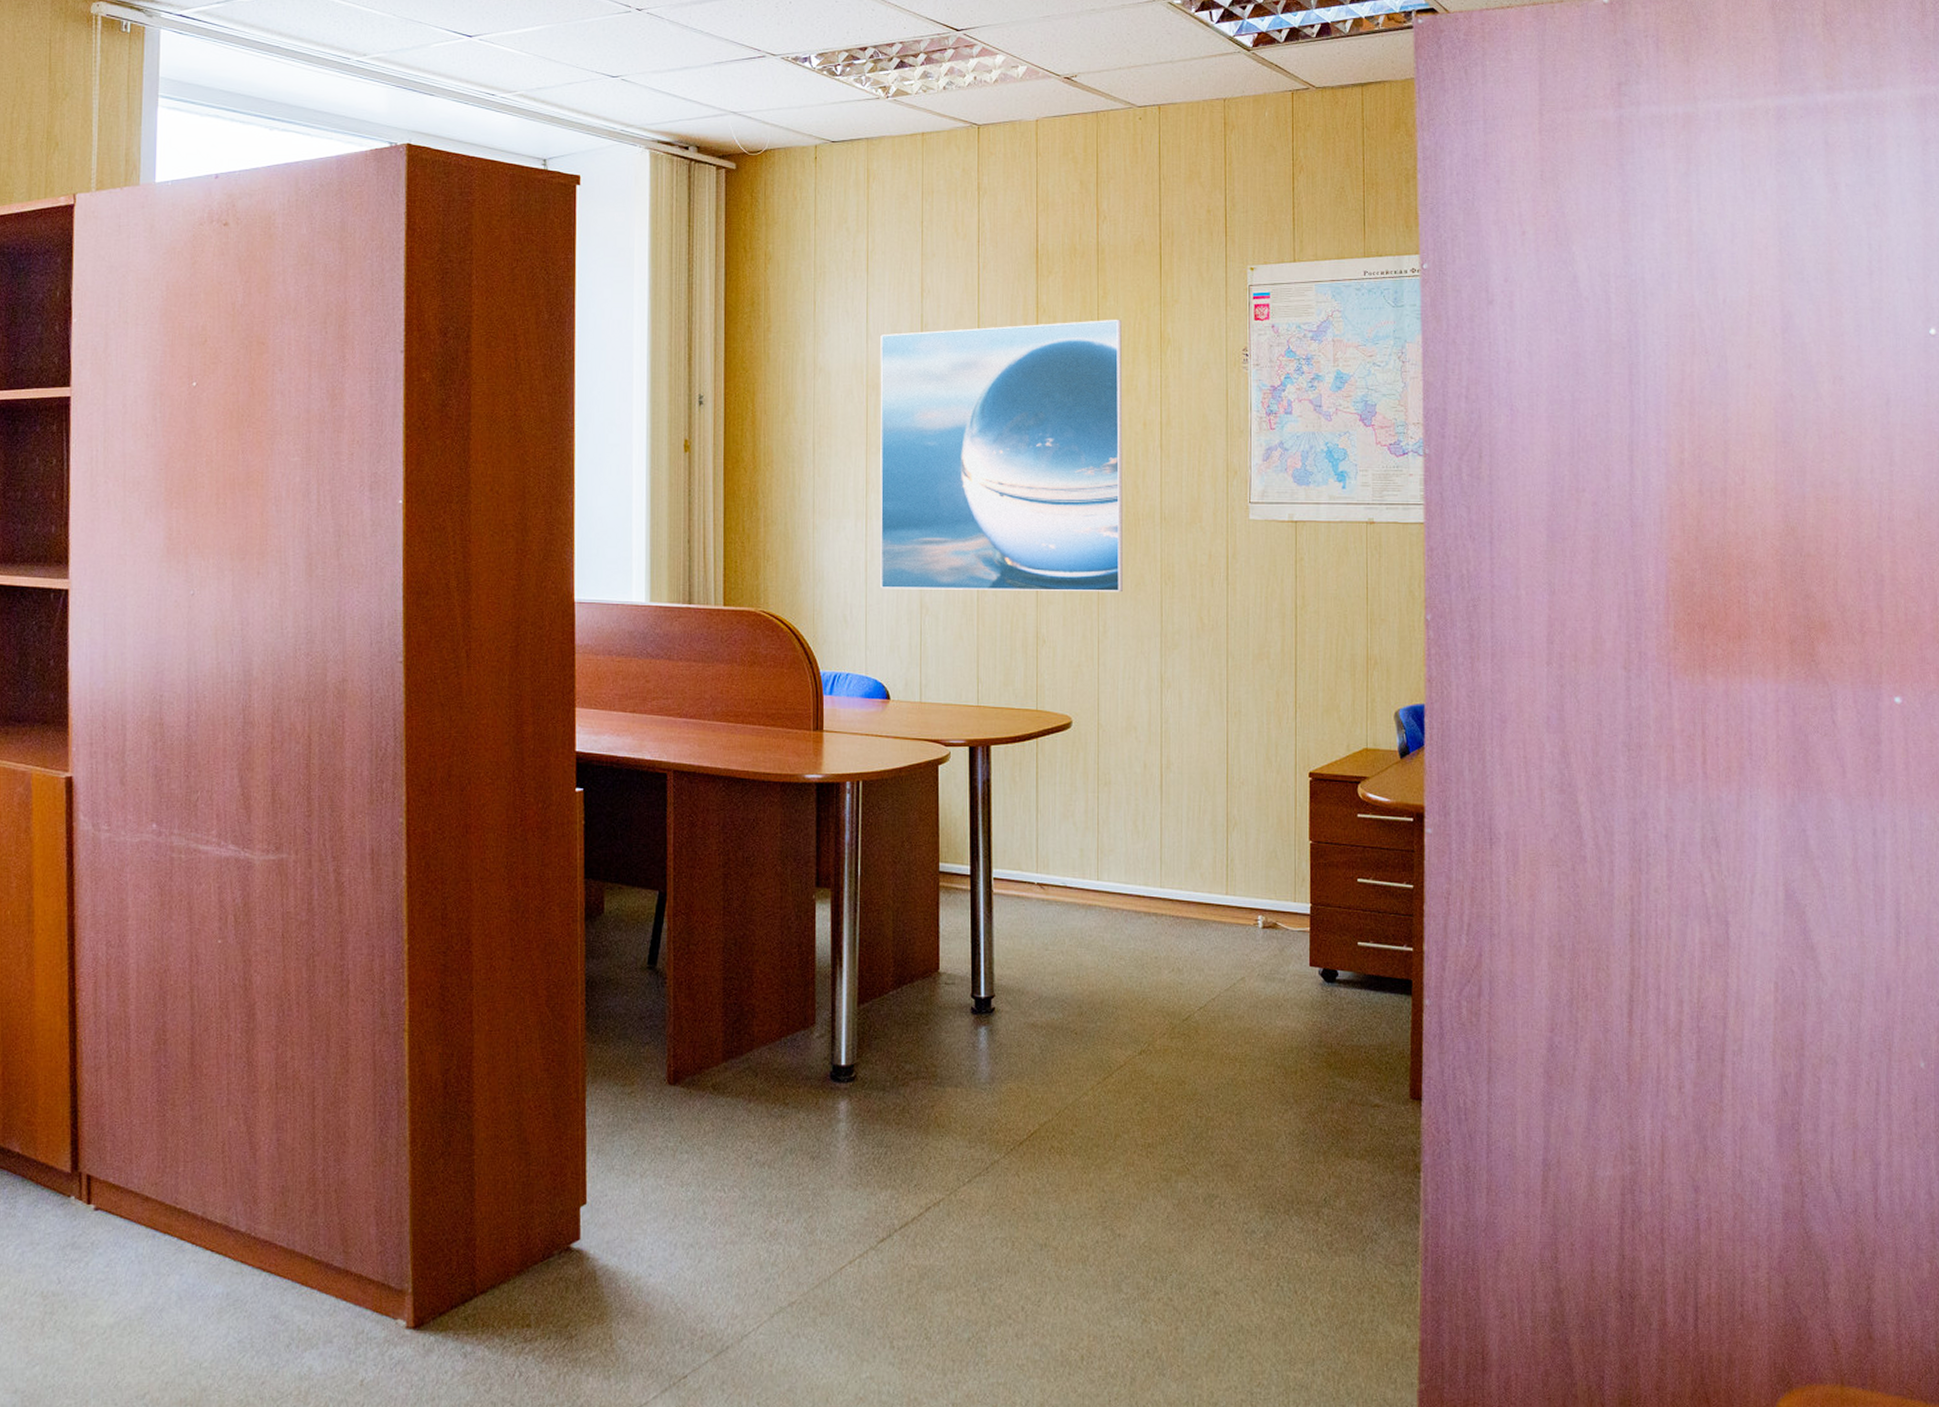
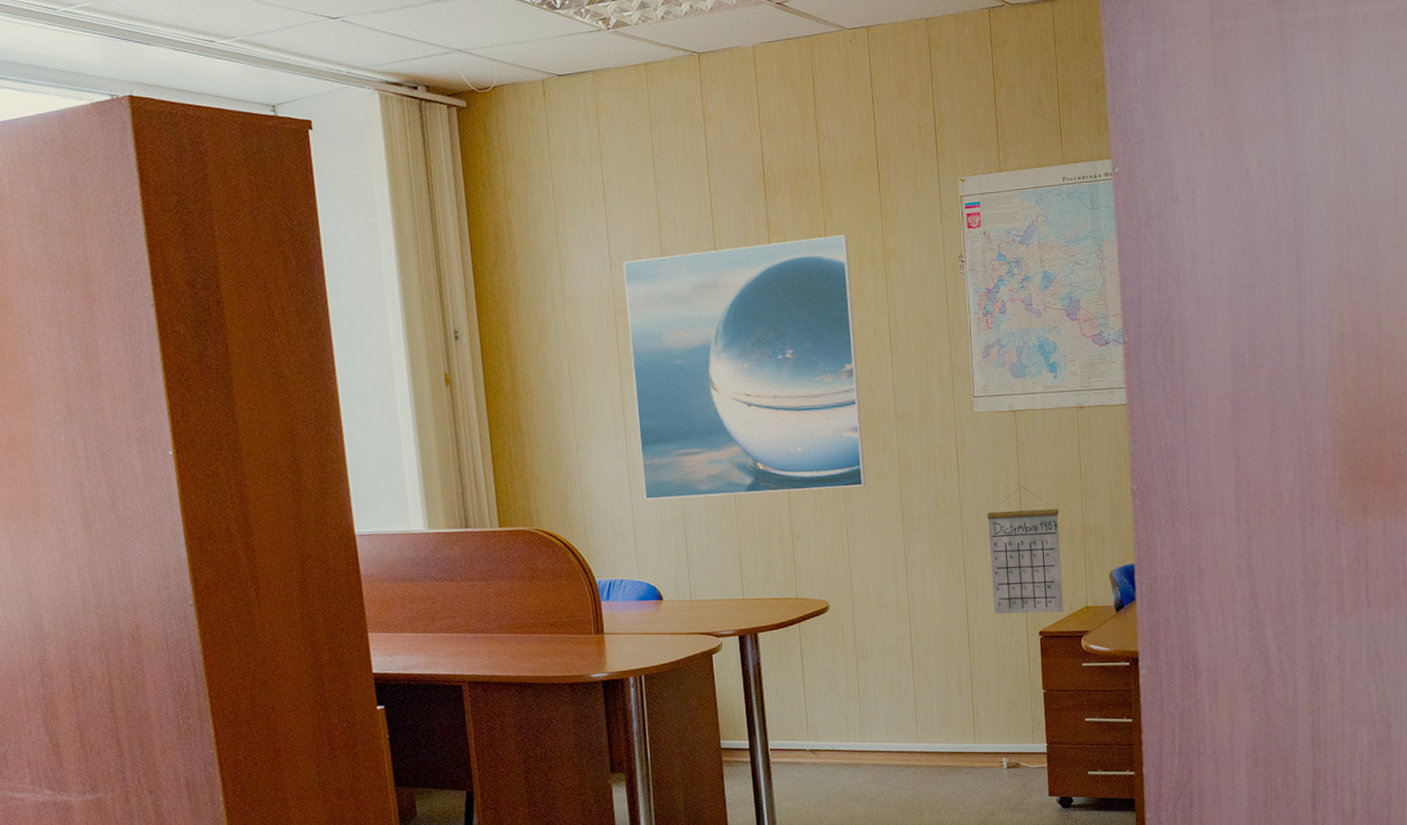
calendar: none [1256,606,1340,753] -> present [986,486,1064,614]

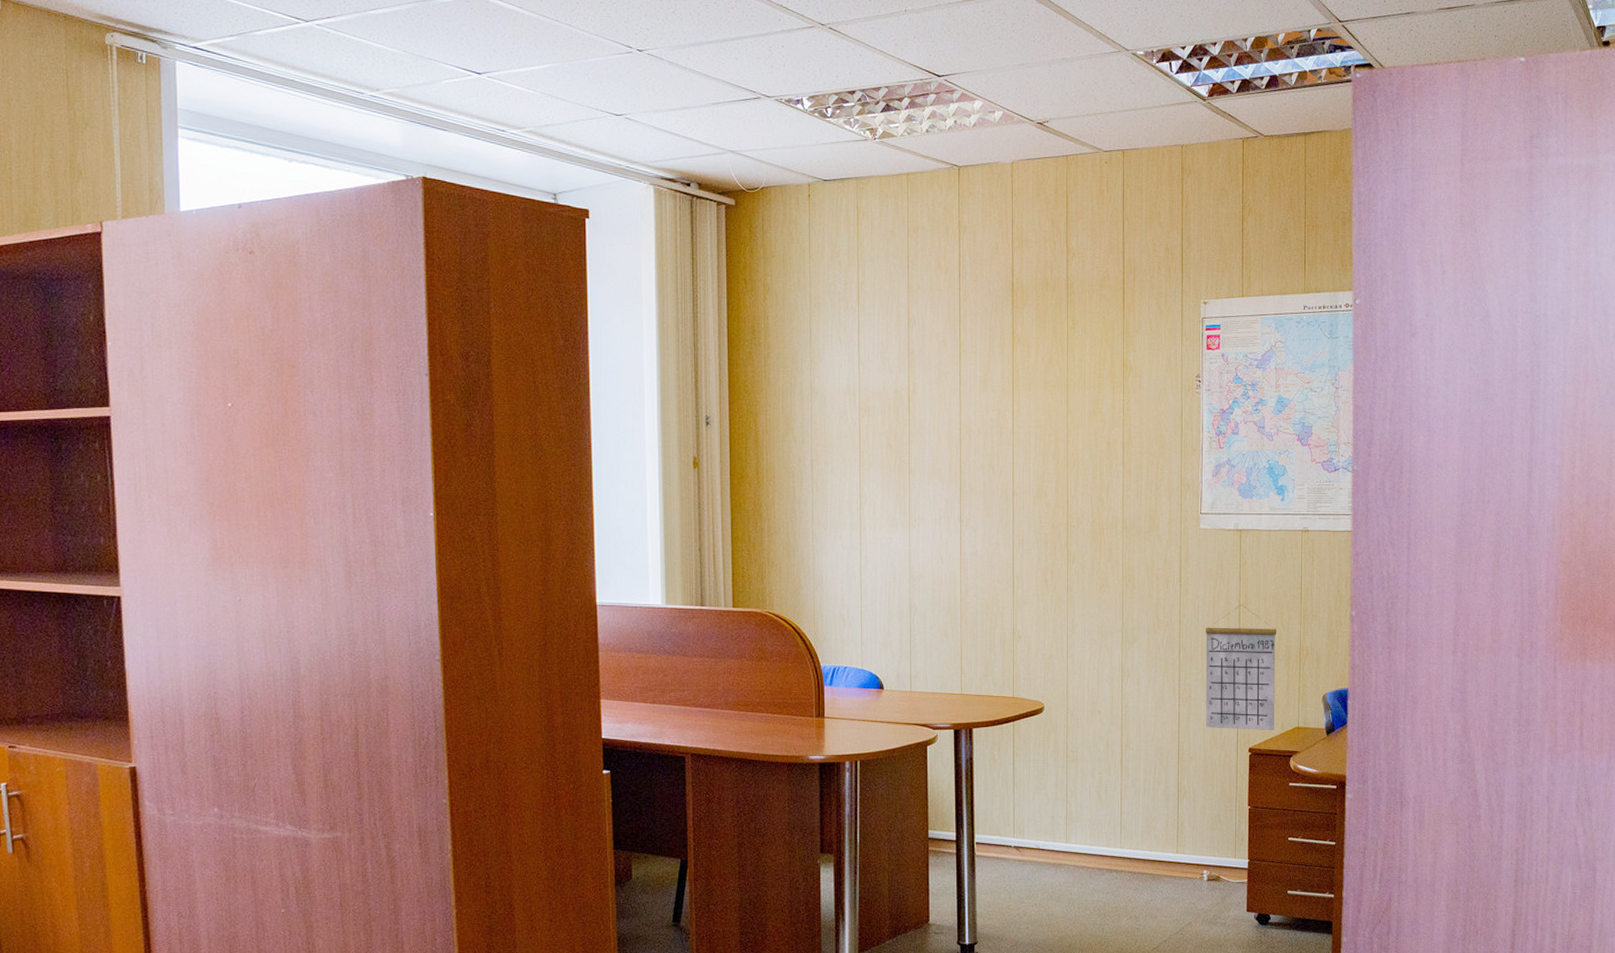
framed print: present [623,234,866,500] -> none [871,348,1089,593]

